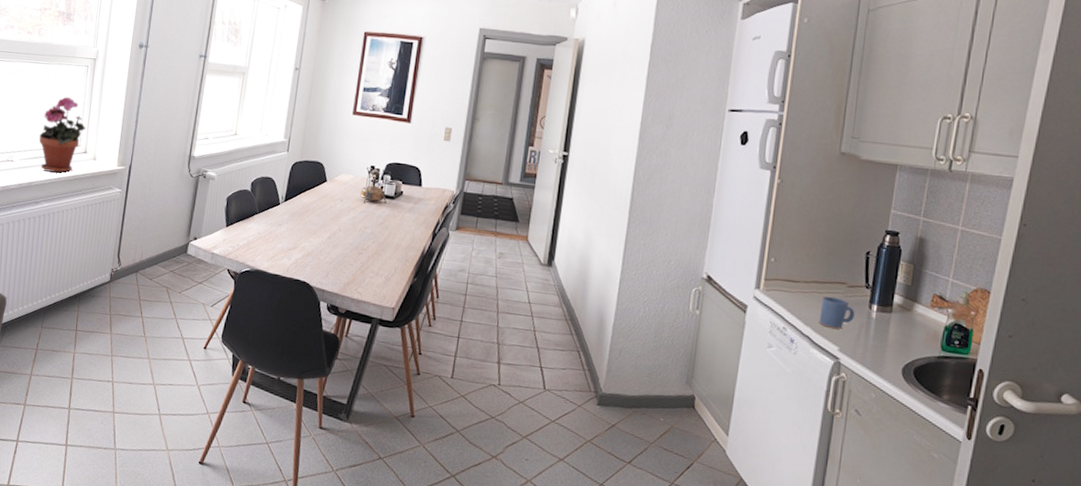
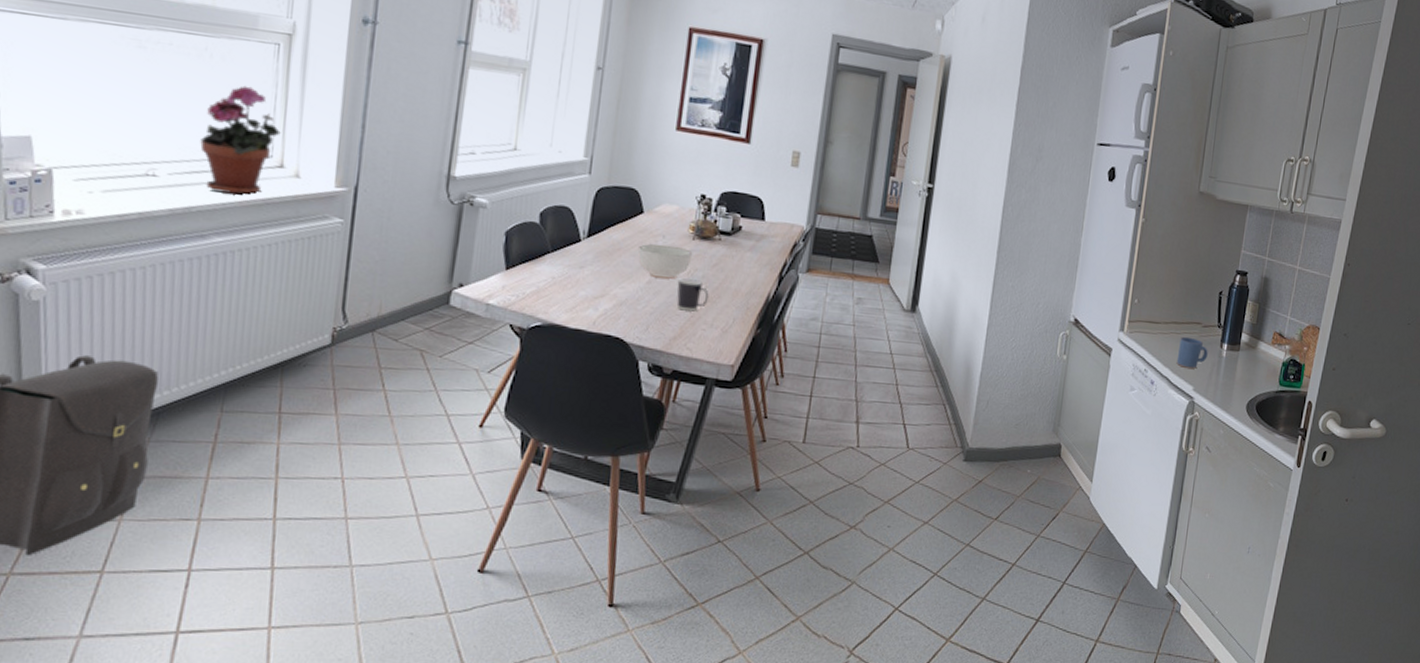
bowl: none [321,206,364,235] -> present [637,244,693,279]
mug: none [350,234,376,262] -> present [676,278,709,312]

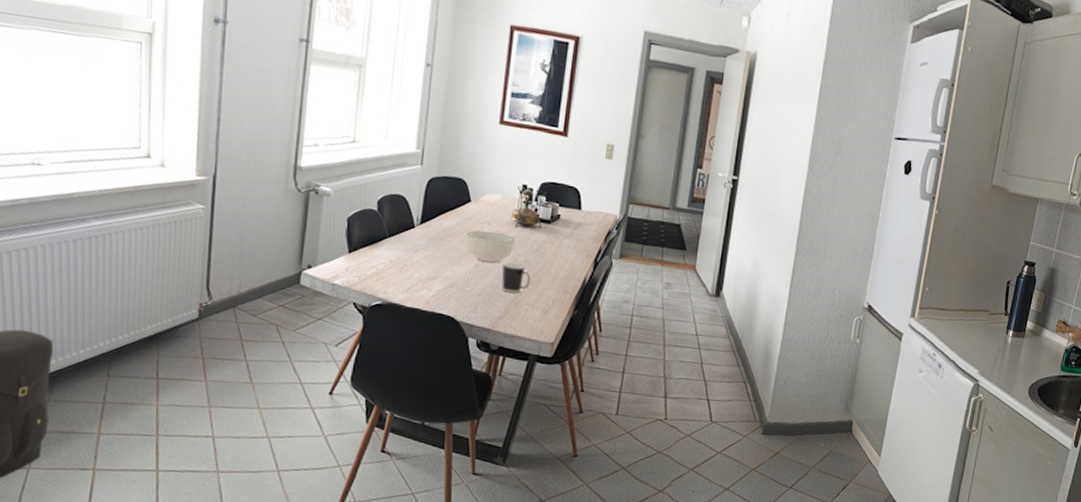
potted plant: present [200,86,281,196] -> none [77,82,146,183]
mug: present [1176,336,1208,369] -> none [963,323,994,354]

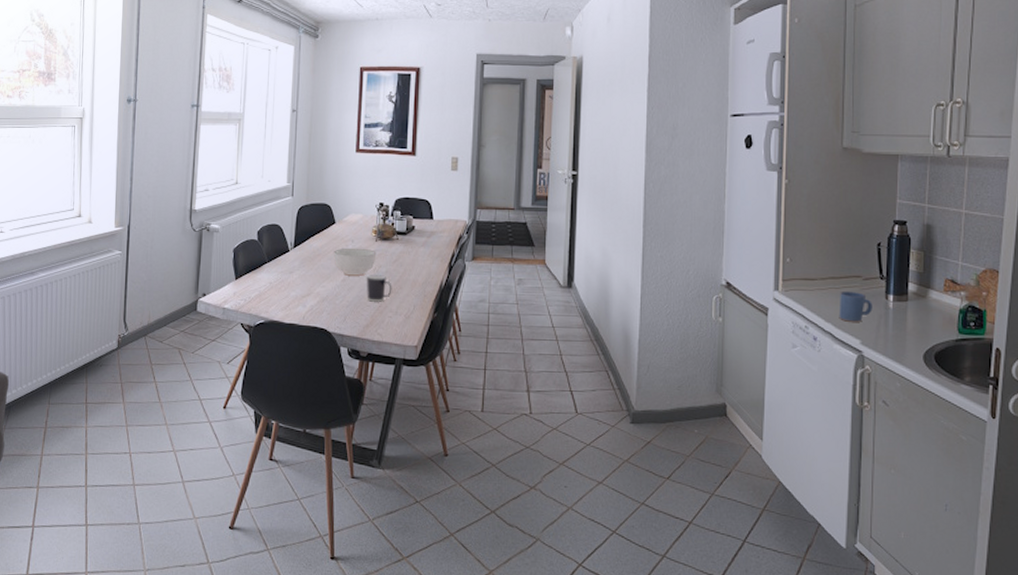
mug: none [963,323,994,354] -> present [839,291,872,322]

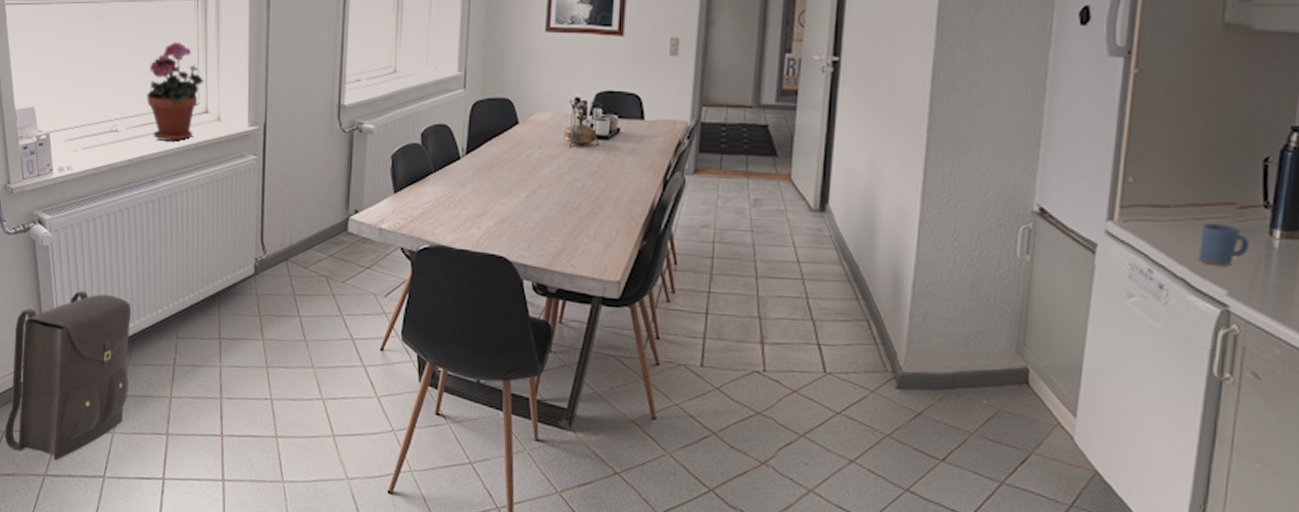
potted plant: none [29,160,78,240] -> present [147,42,204,142]
bowl: present [333,248,377,276] -> none [515,155,571,191]
mug: present [366,275,392,302] -> none [556,190,590,225]

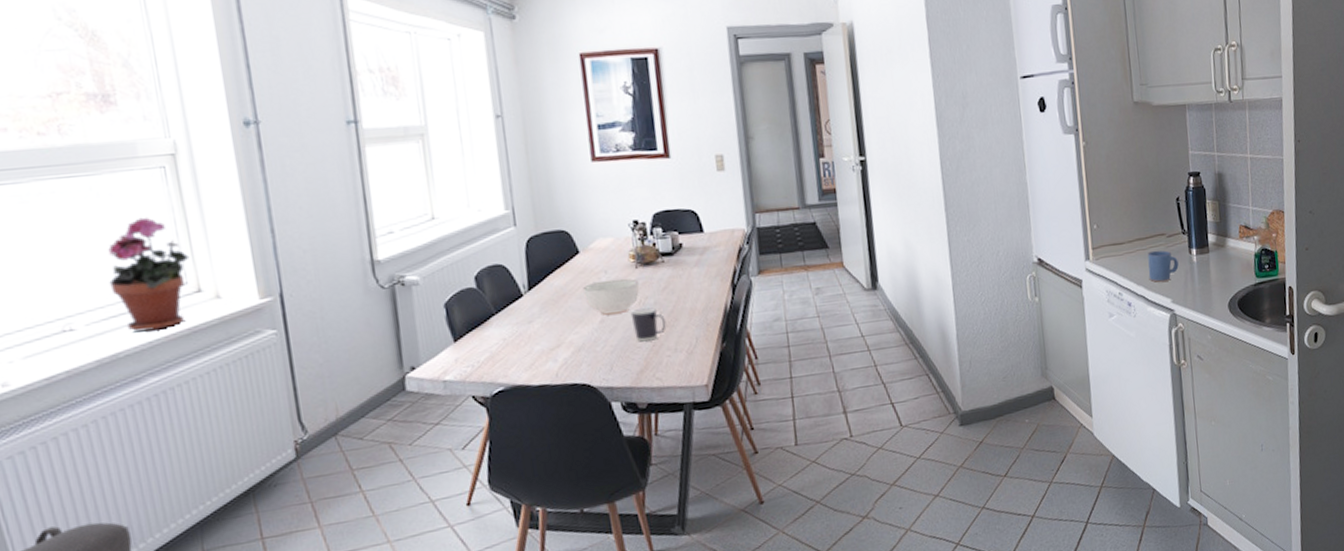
bowl: none [515,155,571,191] -> present [582,278,640,315]
mug: none [556,190,590,225] -> present [630,308,667,342]

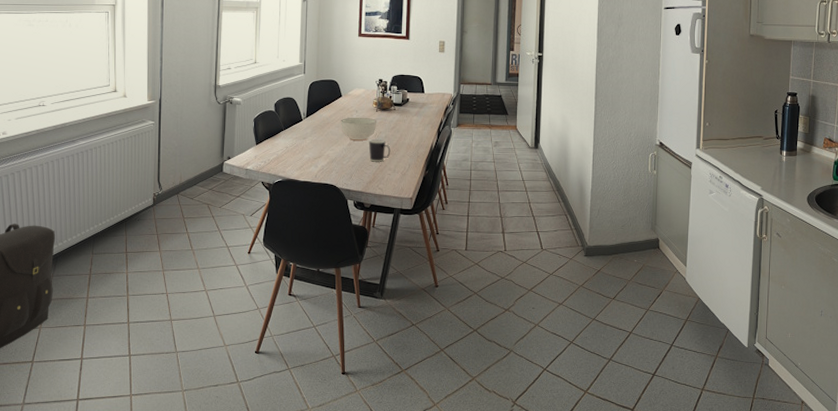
potted plant: present [108,217,190,333] -> none [68,42,113,112]
mug: present [1147,250,1179,282] -> none [745,148,770,172]

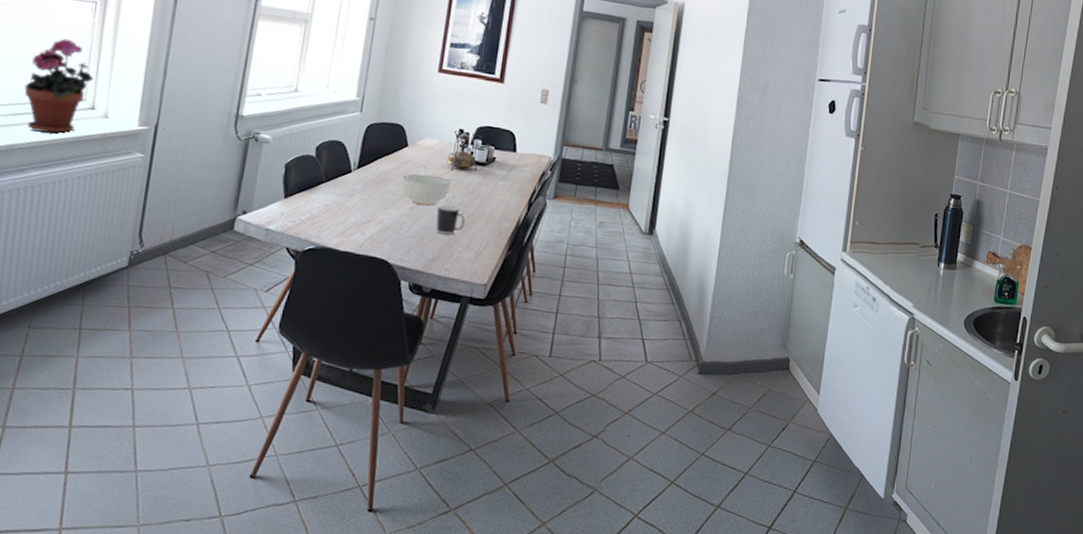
potted plant: none [68,42,113,112] -> present [24,38,94,134]

